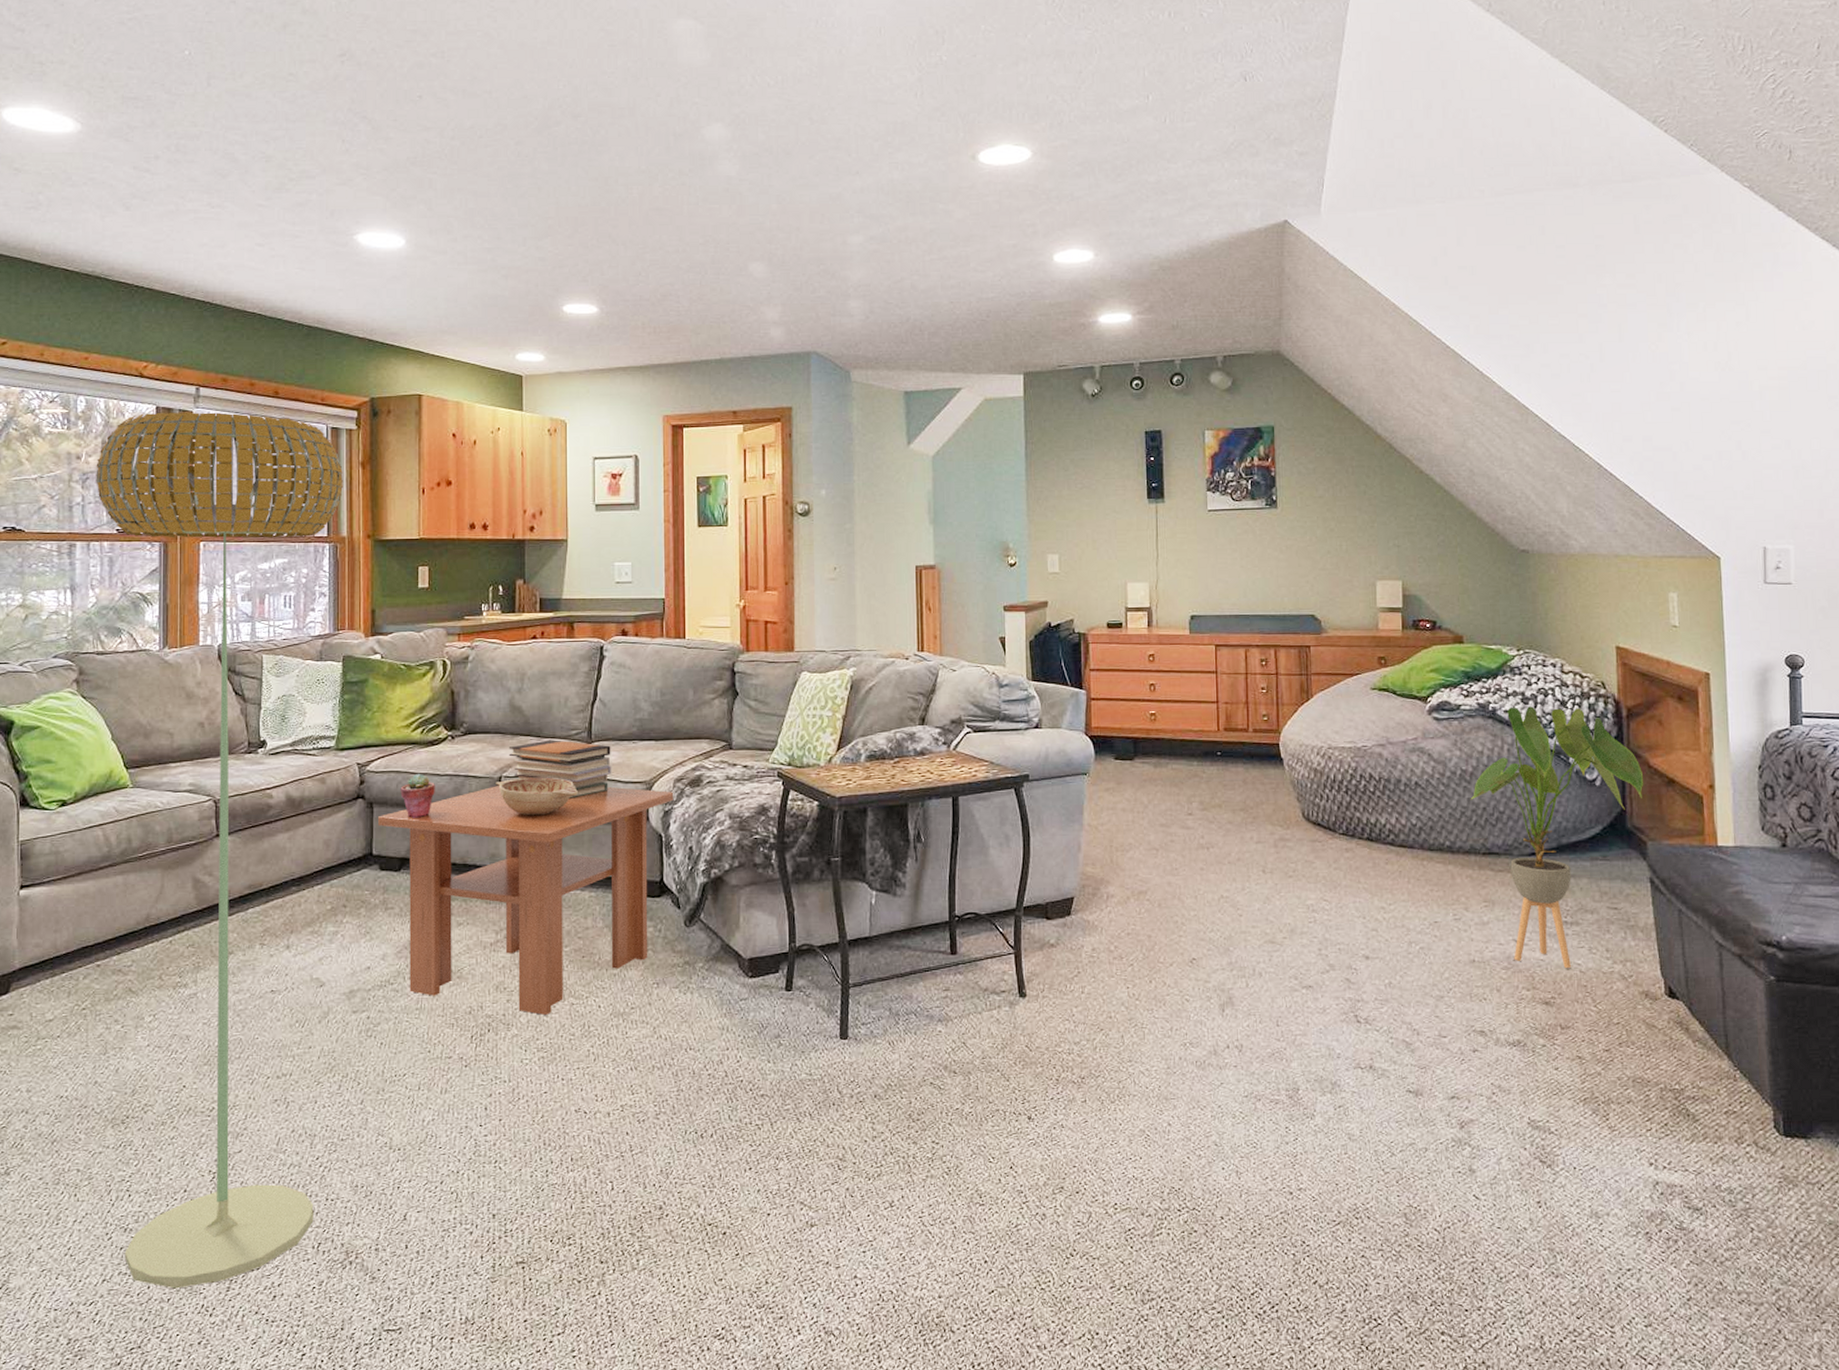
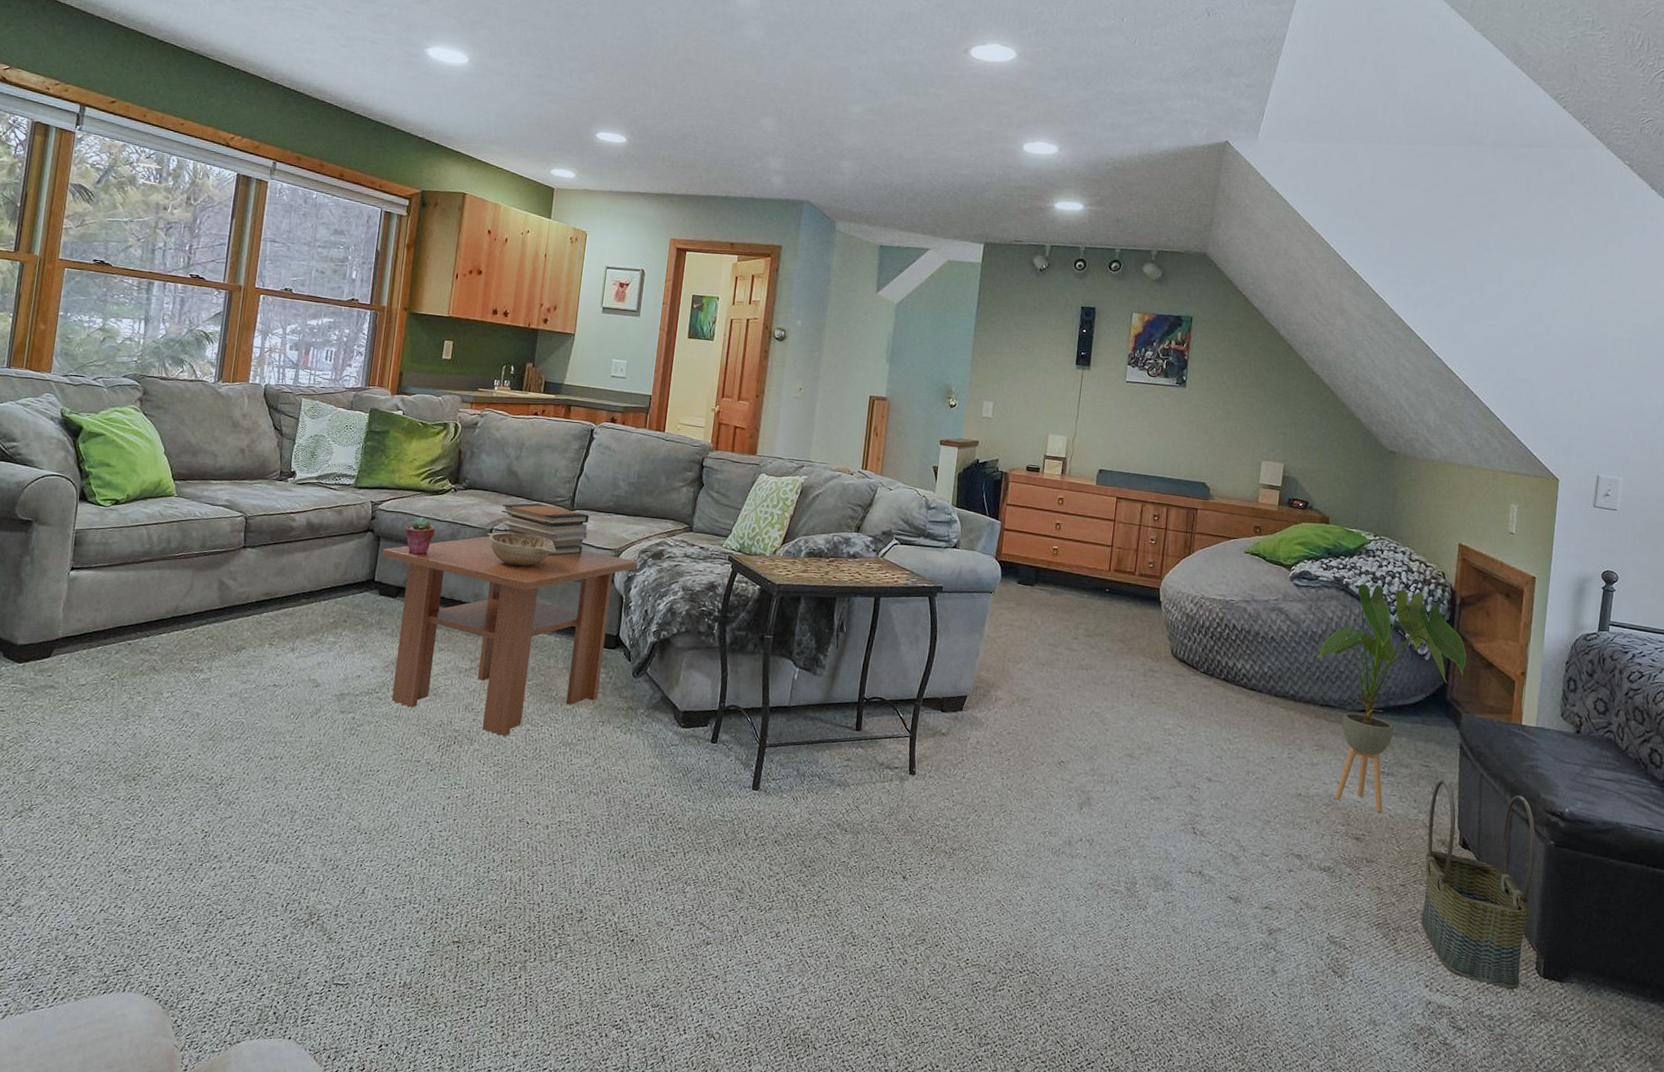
floor lamp: present [96,411,343,1289] -> none [121,178,390,926]
basket: none [1625,921,1758,1155] -> present [1421,779,1536,990]

